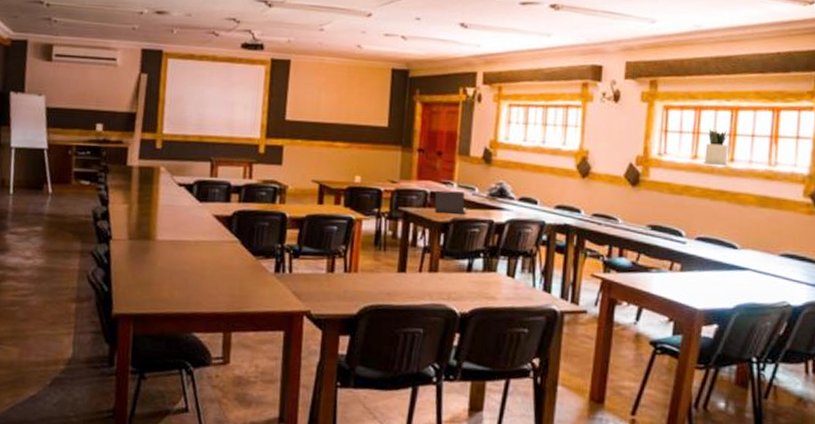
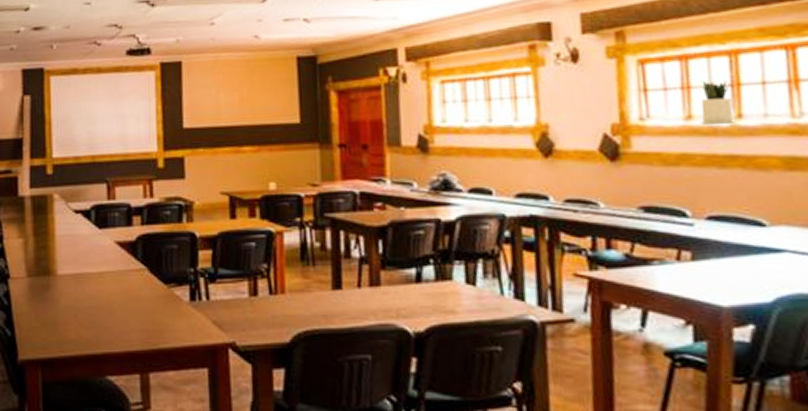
laptop: present [435,190,466,215] -> none [364,189,406,217]

